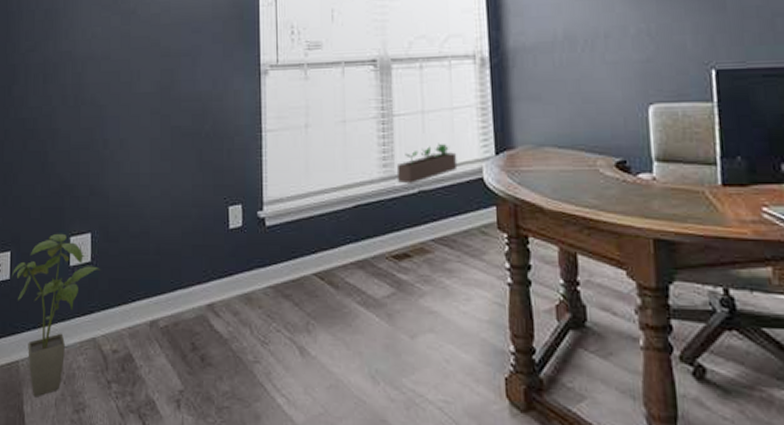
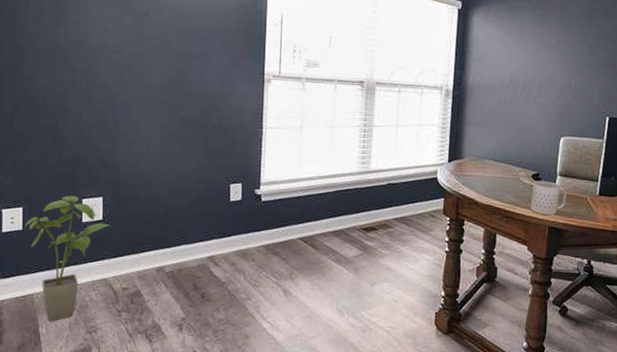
succulent planter: present [396,143,458,184] -> none [371,150,420,178]
mug: none [619,171,674,222] -> present [530,180,567,216]

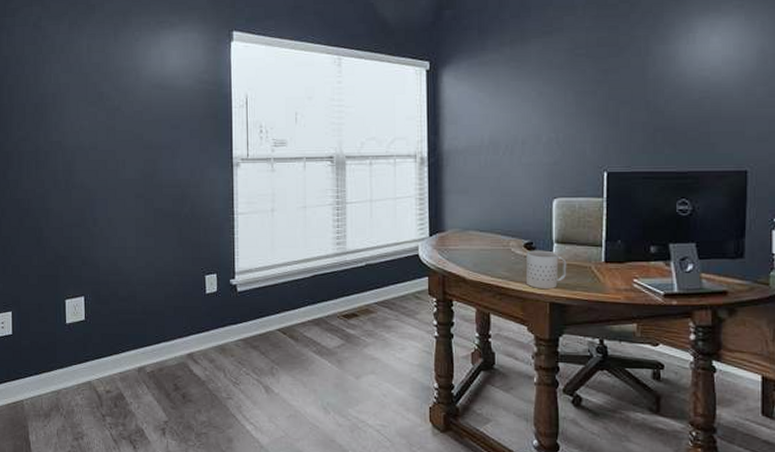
house plant: present [24,195,112,322] -> none [13,296,94,429]

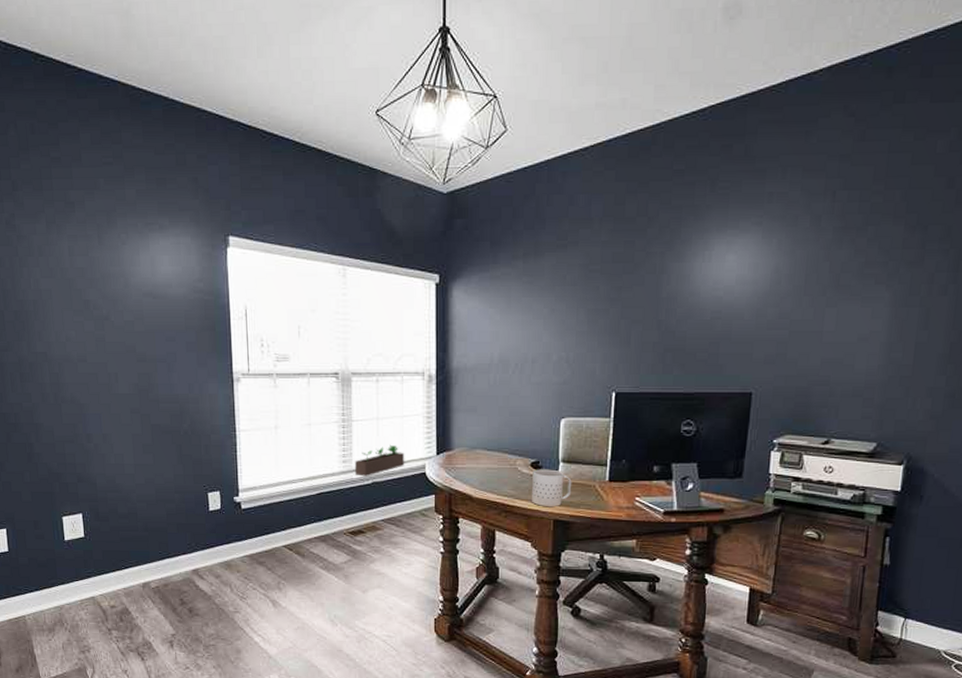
succulent planter: none [348,226,398,259] -> present [354,444,405,477]

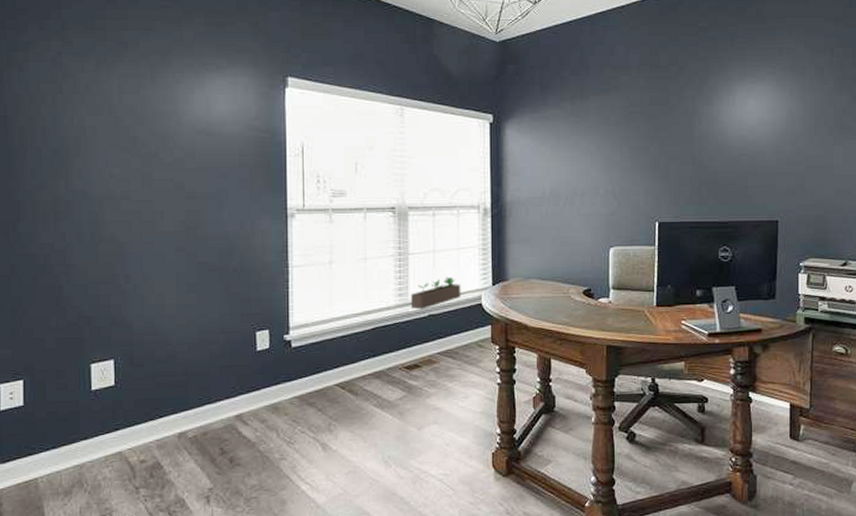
mug: present [531,469,572,508] -> none [584,296,622,334]

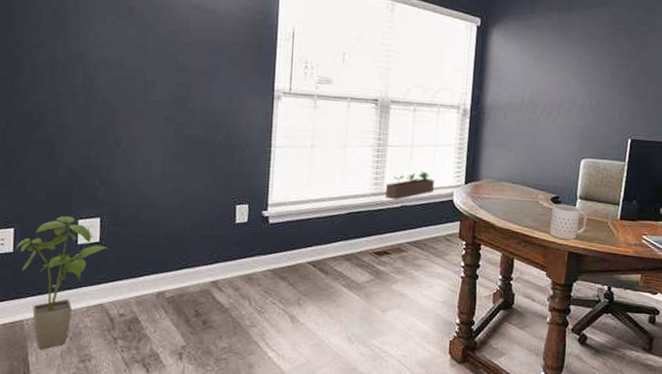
house plant: none [25,361,126,508] -> present [15,215,110,350]
mug: none [584,296,622,334] -> present [549,204,588,240]

